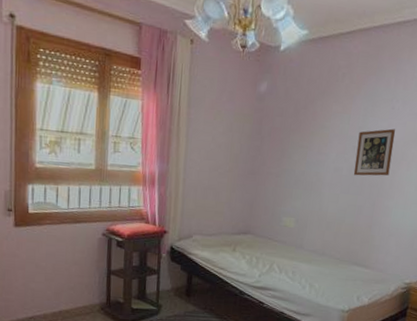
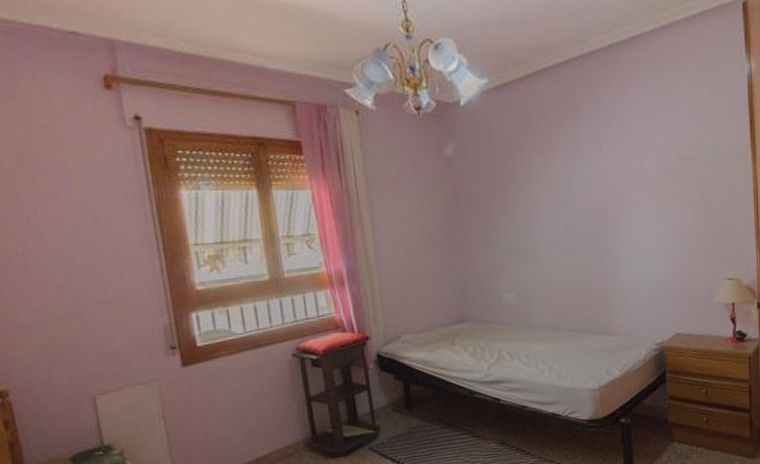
picture frame: present [353,128,395,176] -> none [568,171,612,232]

